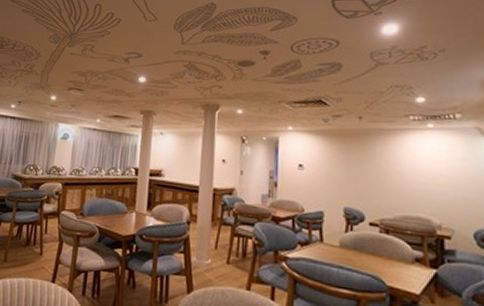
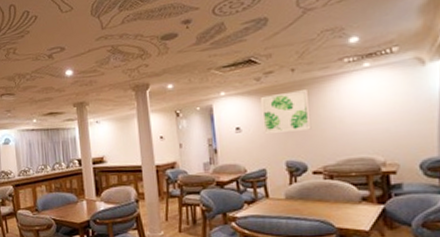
wall art: none [326,138,374,180] -> present [261,90,312,134]

